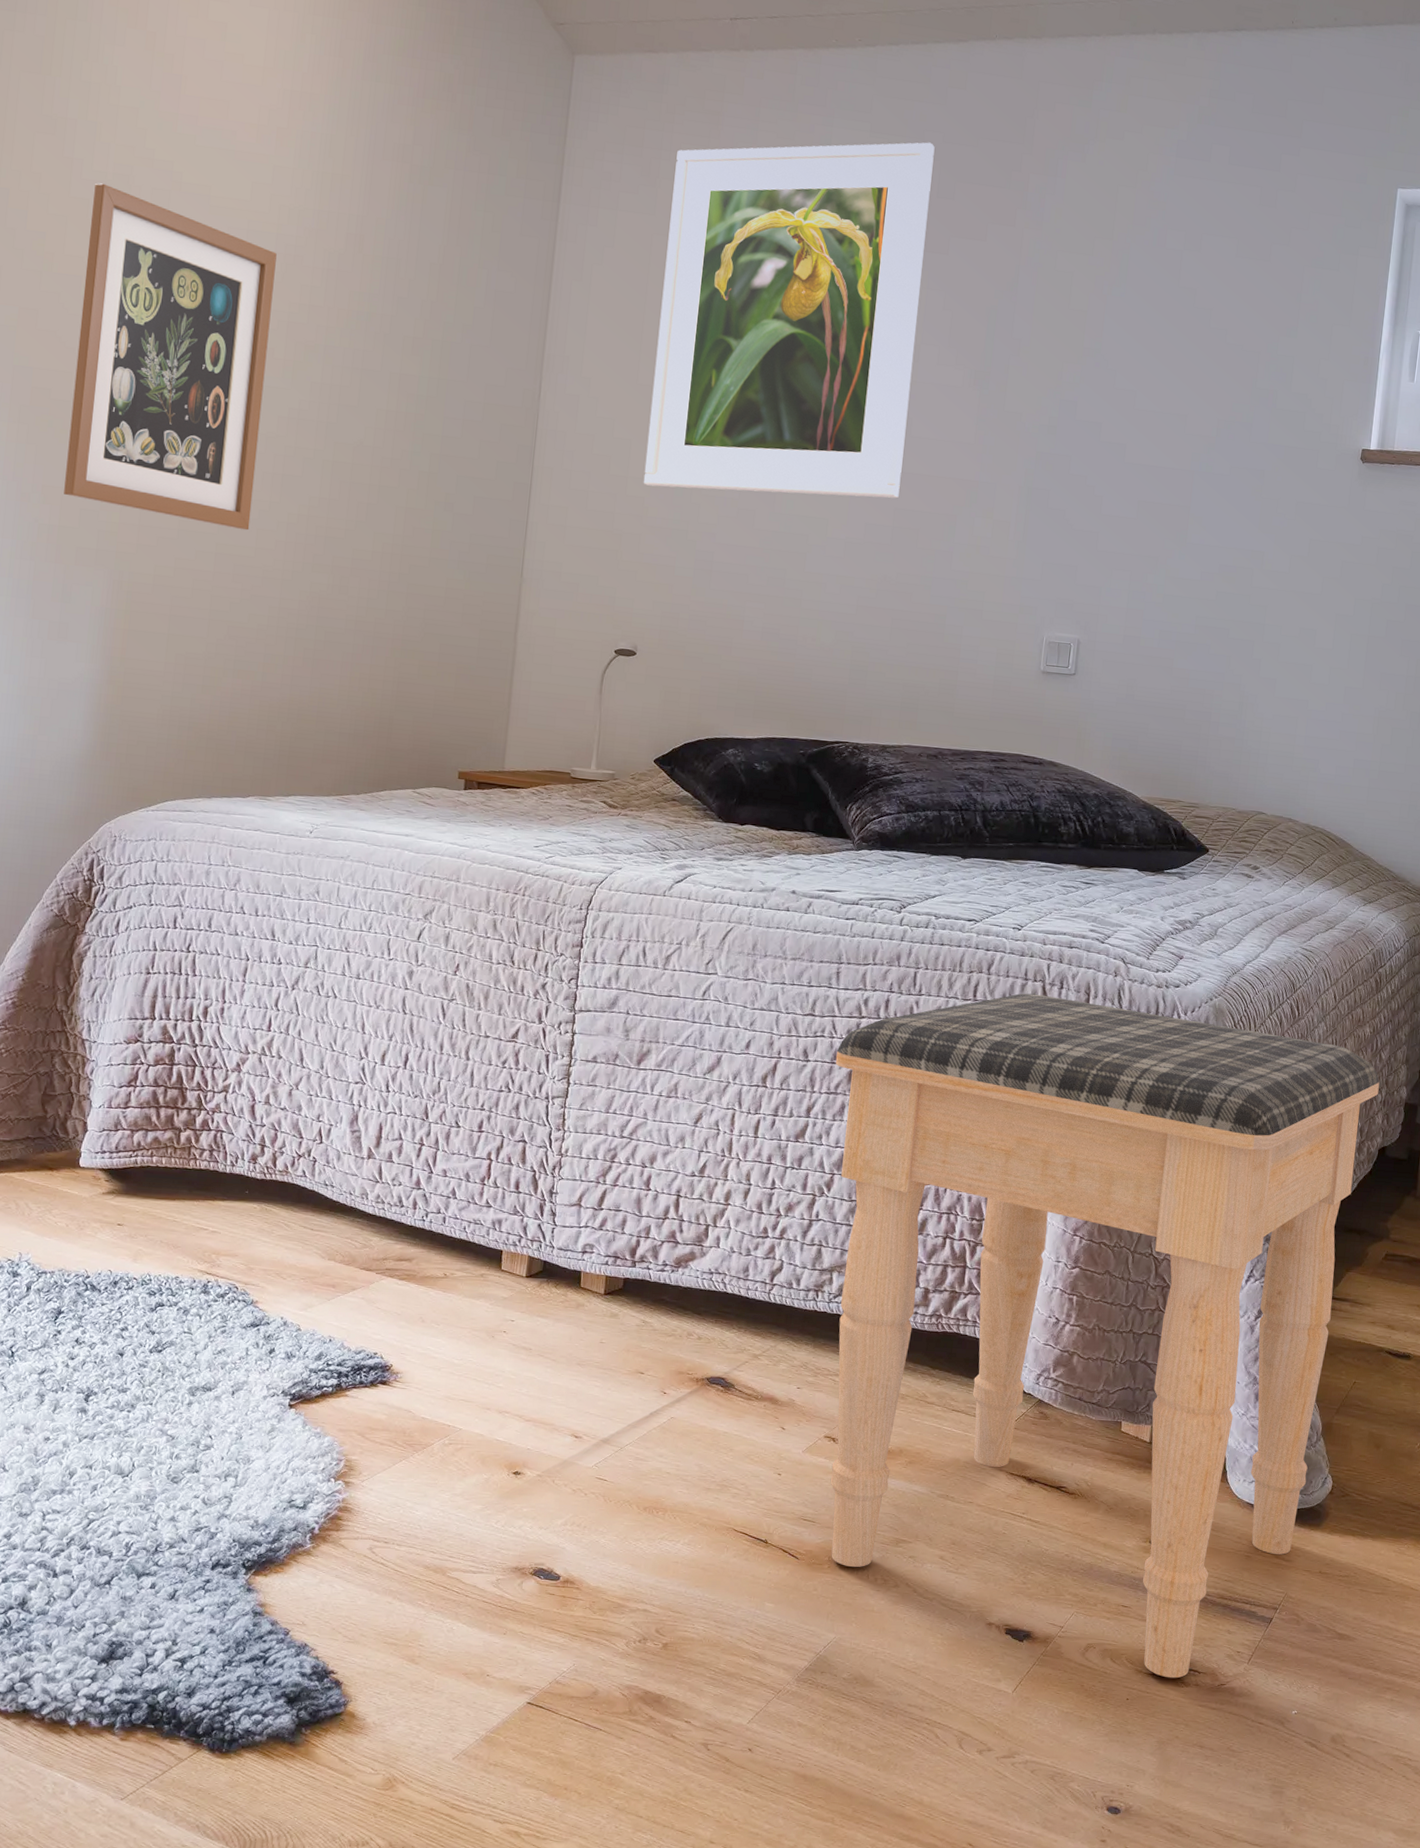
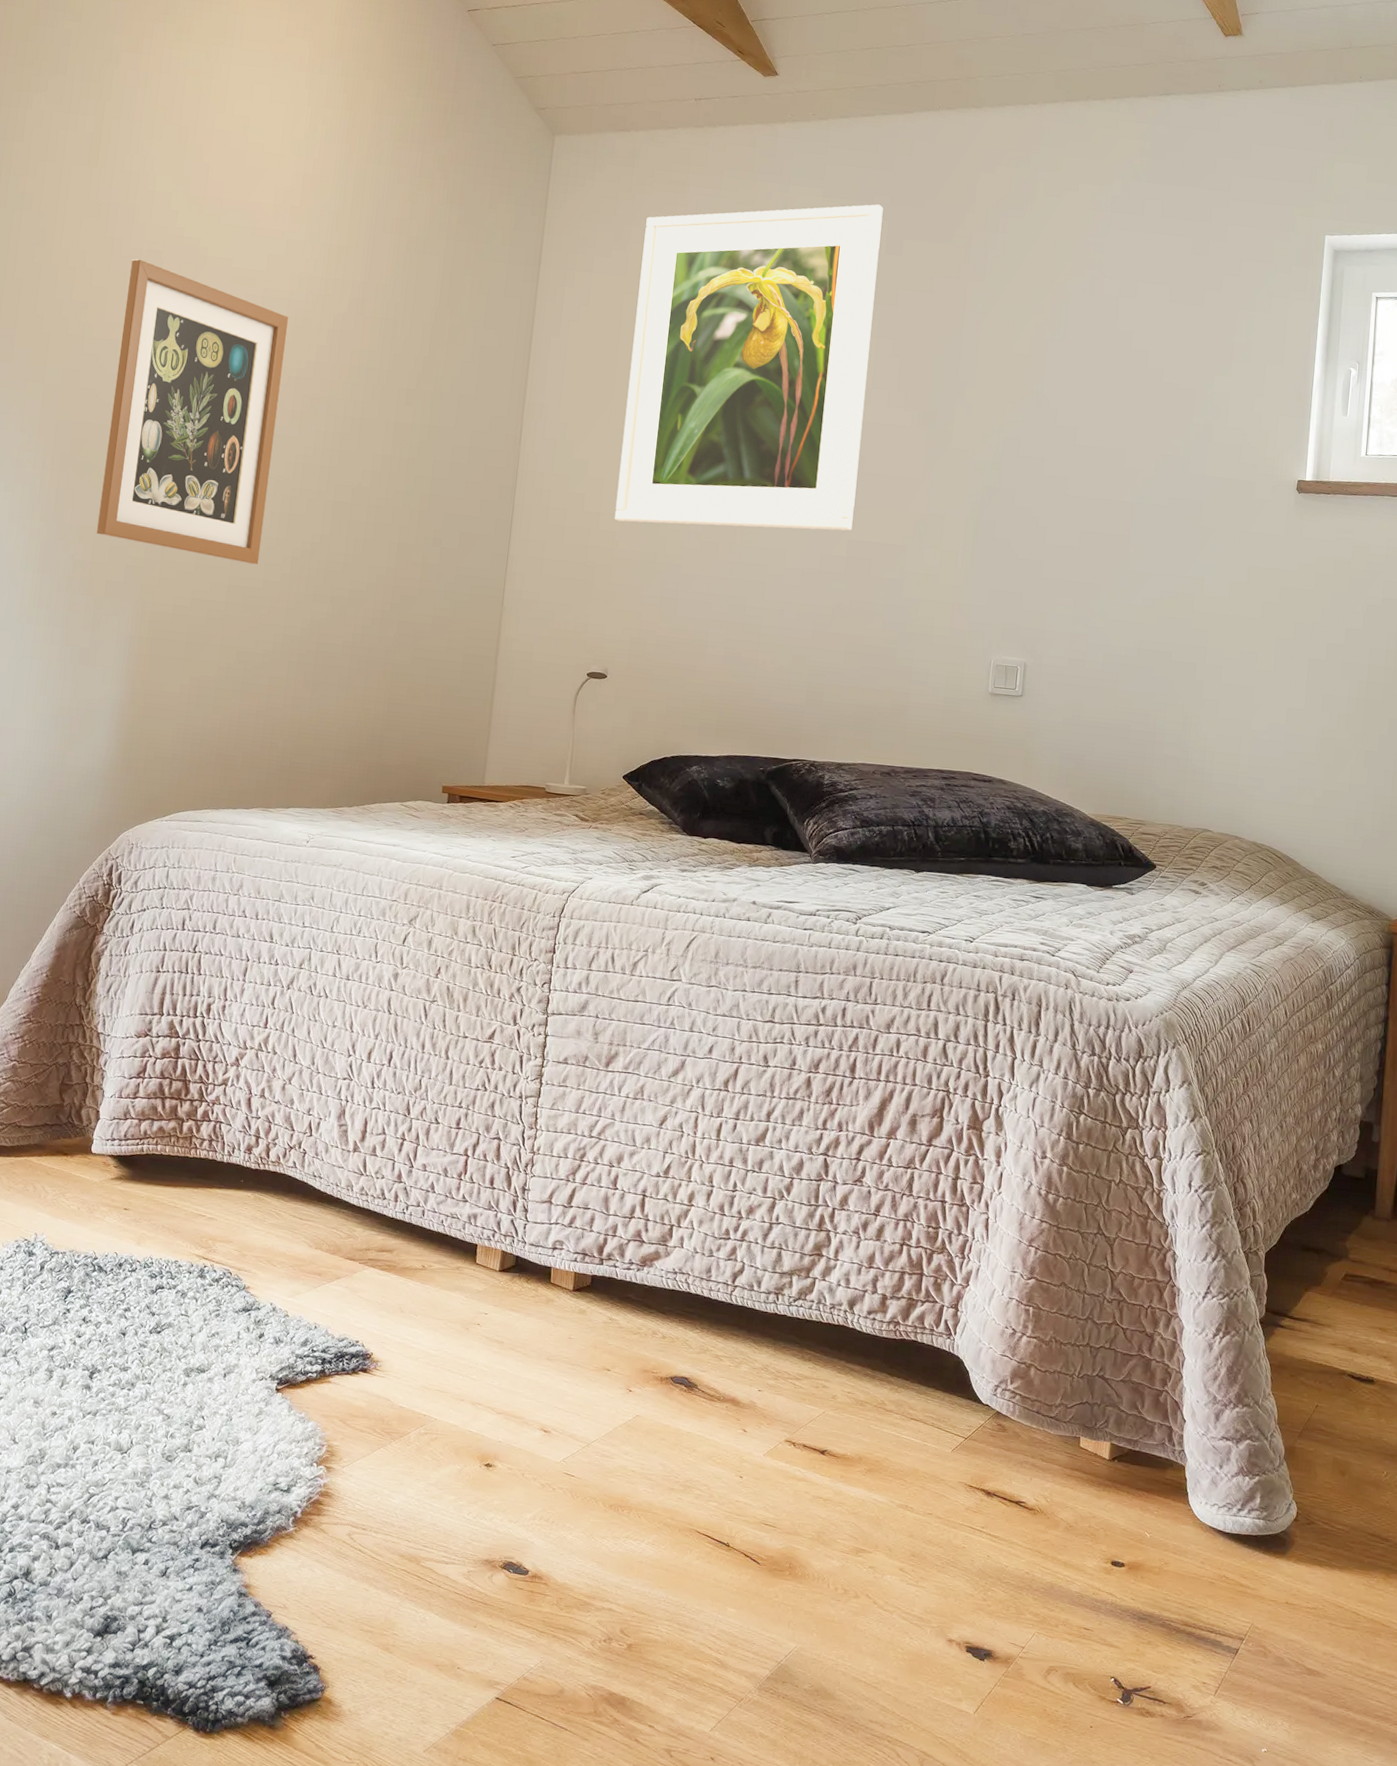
footstool: present [830,993,1380,1678] -> none [790,1004,1334,1708]

